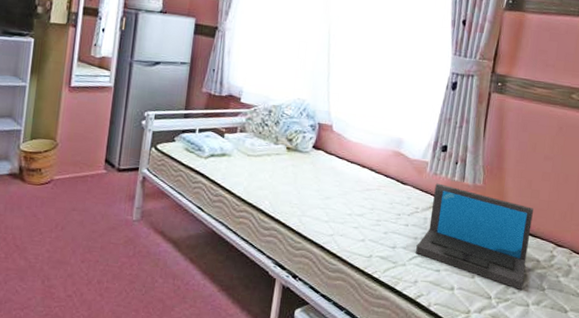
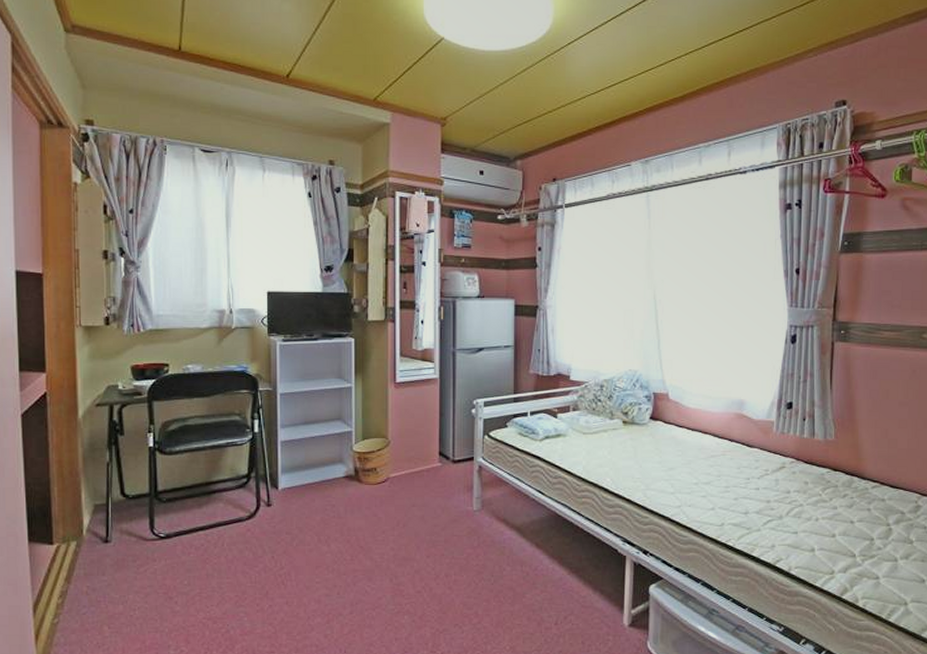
laptop: present [416,183,534,290] -> none [770,442,892,545]

